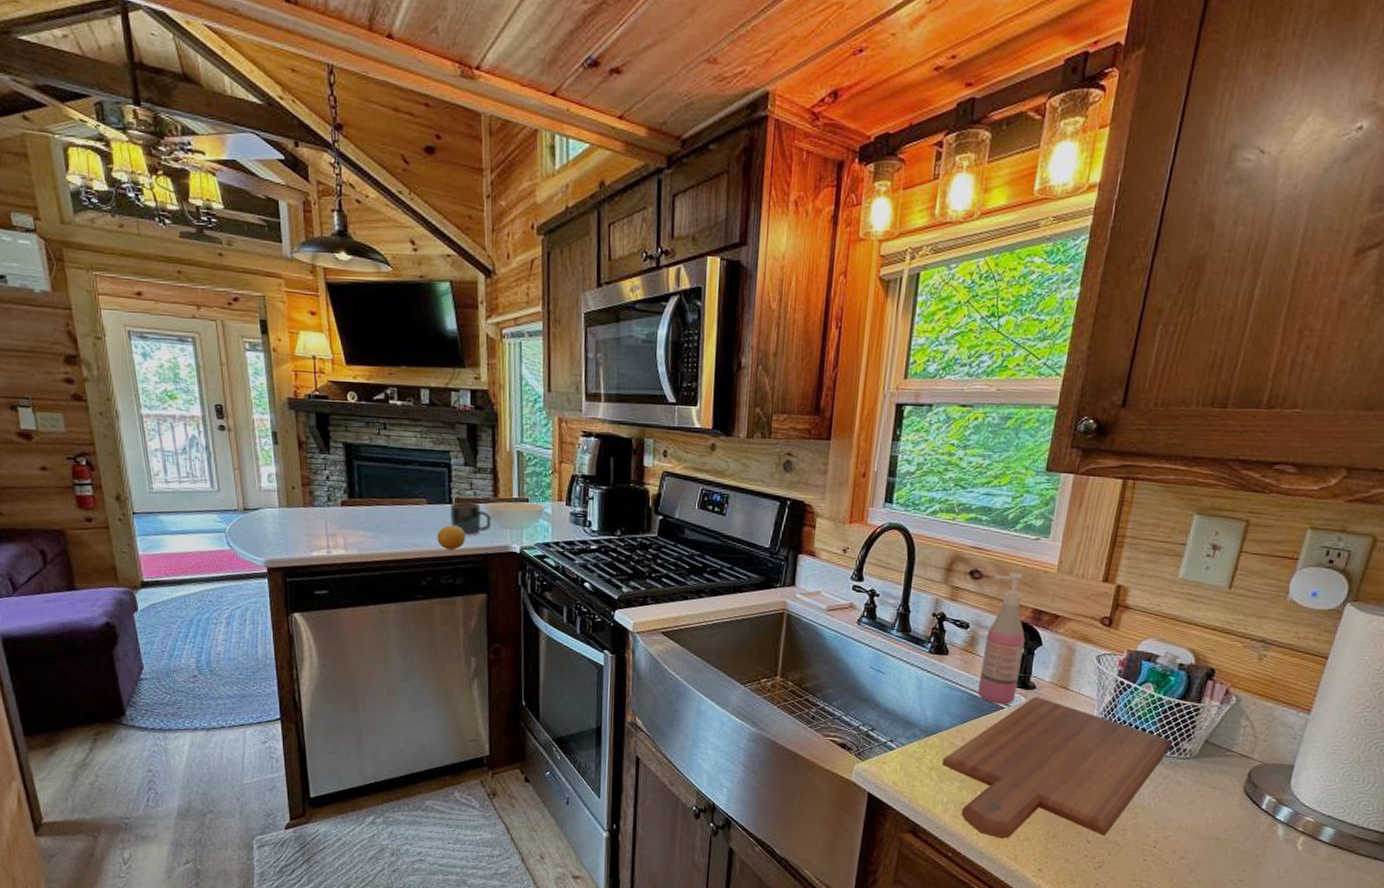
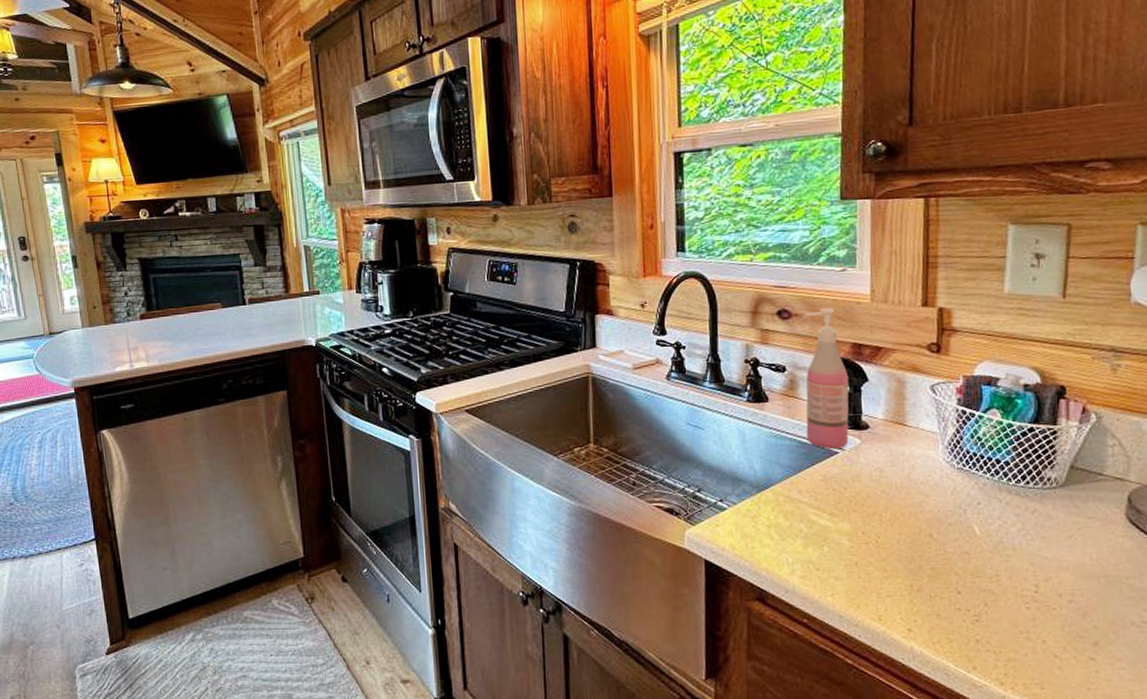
fruit: present [437,525,466,550] -> none [234,326,262,350]
mug: present [450,502,491,536] -> none [245,301,285,335]
bowl: present [485,501,544,530] -> none [277,294,336,324]
cutting board: present [942,697,1172,839] -> none [780,437,1033,598]

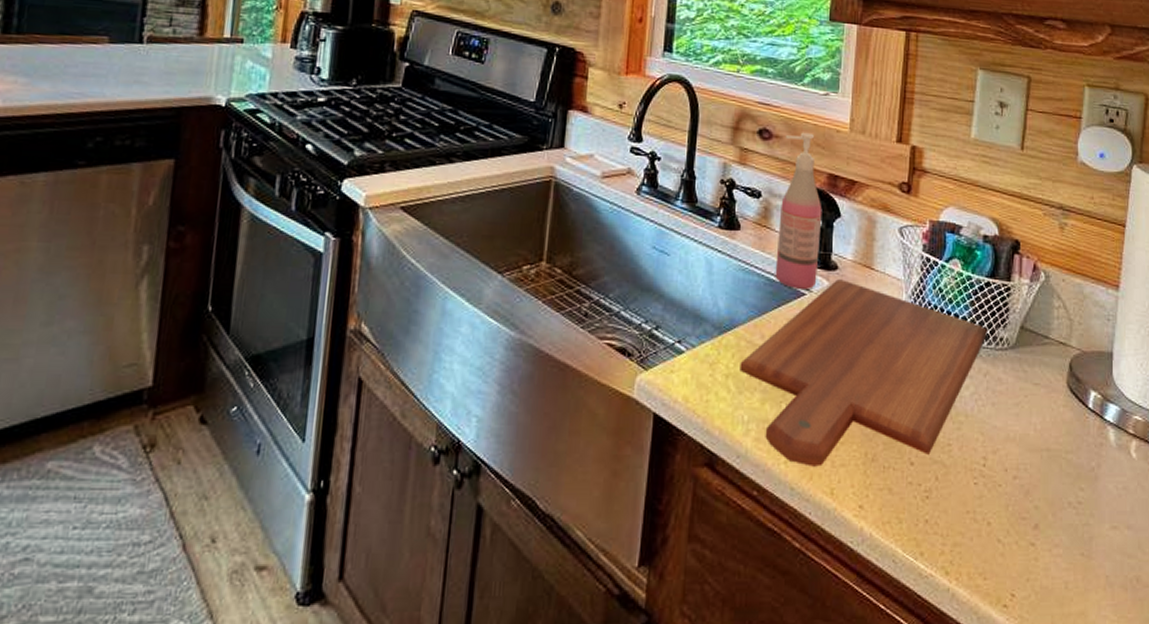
cutting board: none [780,437,1033,598] -> present [739,279,987,467]

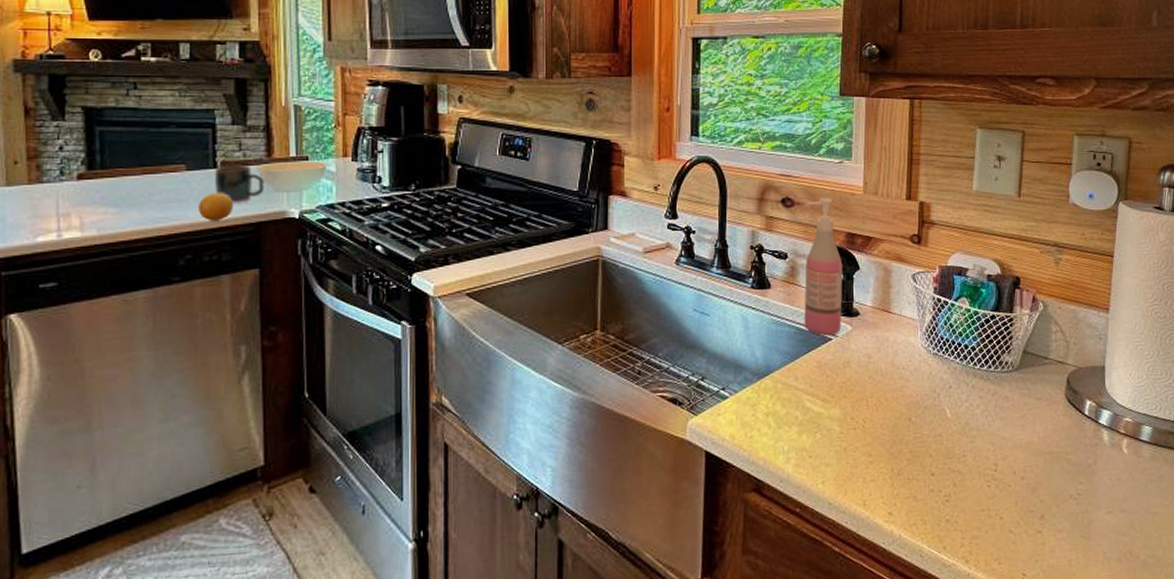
fruit: none [116,70,156,102] -> present [198,193,234,221]
mug: none [137,41,193,84] -> present [215,166,264,203]
bowl: none [185,42,263,78] -> present [257,161,327,192]
cutting board: present [739,279,987,467] -> none [778,324,994,484]

